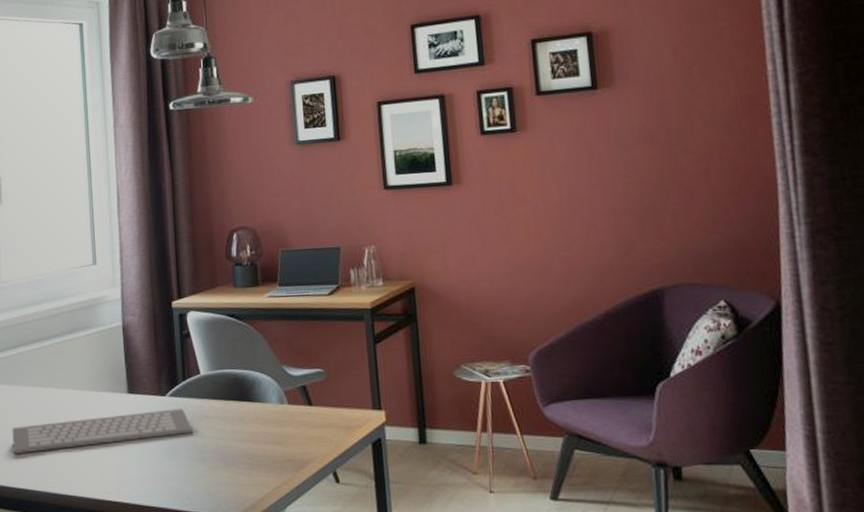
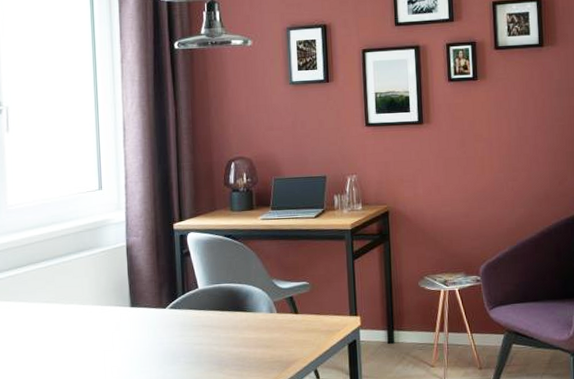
computer keyboard: present [12,409,192,453] -> none [17,319,190,365]

